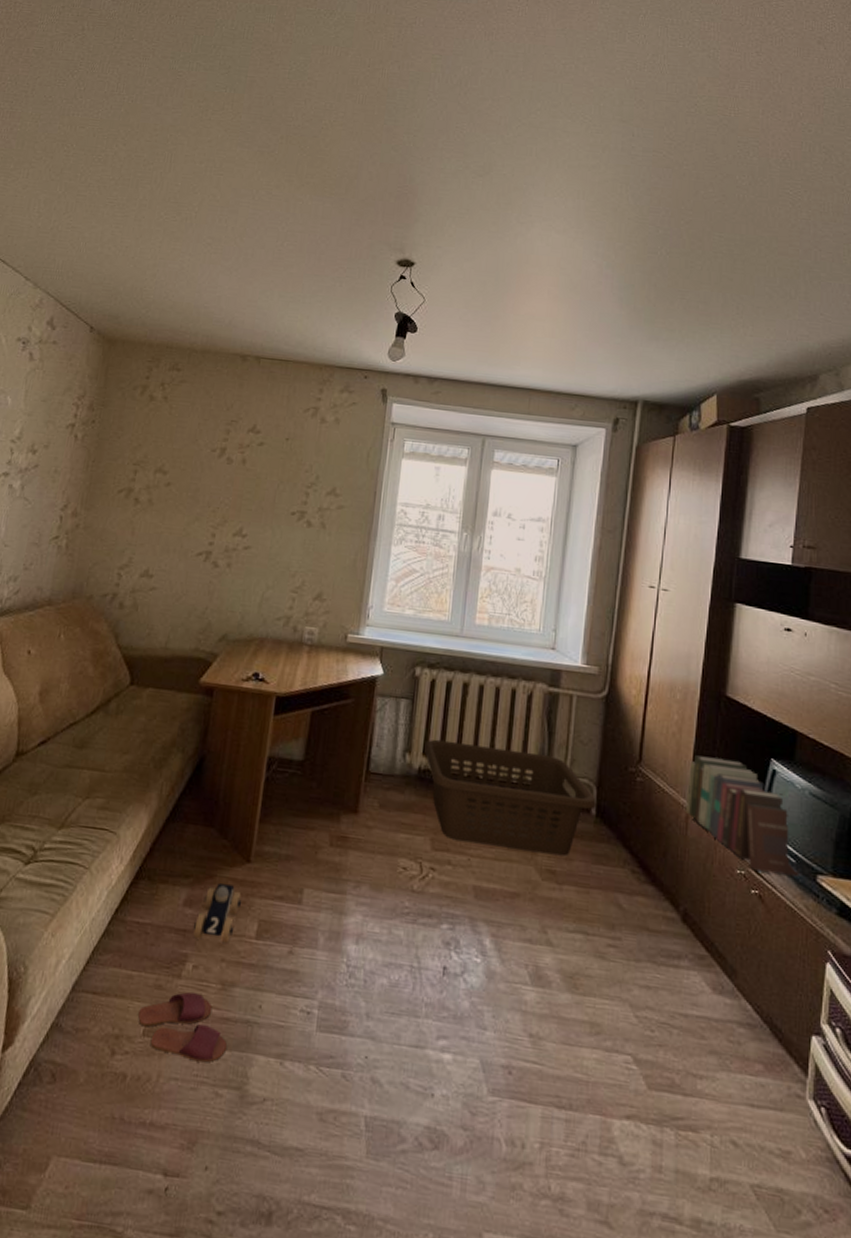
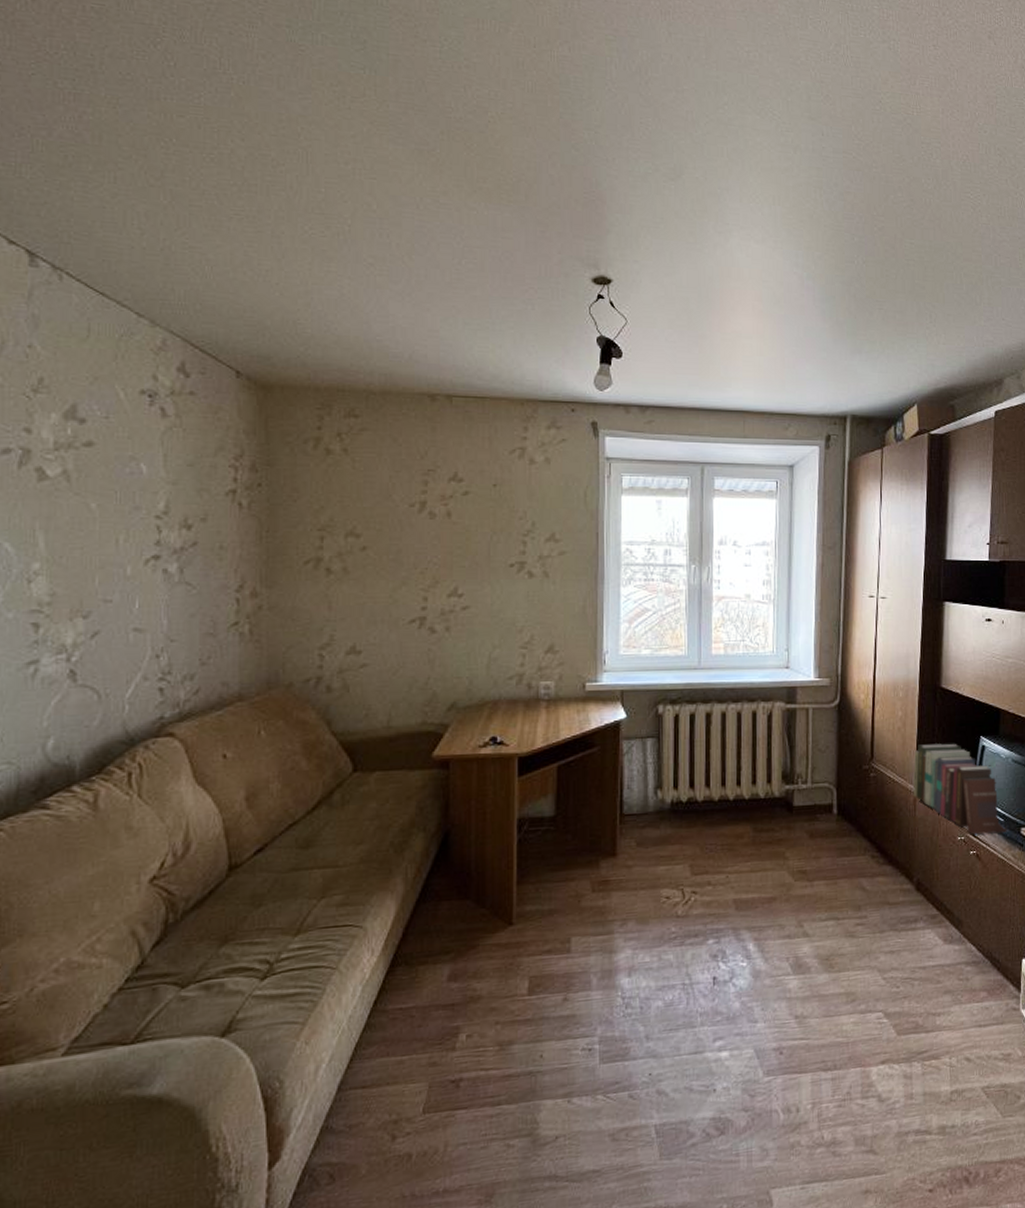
slippers: present [138,991,227,1063] -> none [416,1059,512,1123]
toy car: present [193,883,242,943] -> none [462,950,510,1010]
laundry basket: present [423,739,596,856] -> none [673,767,837,861]

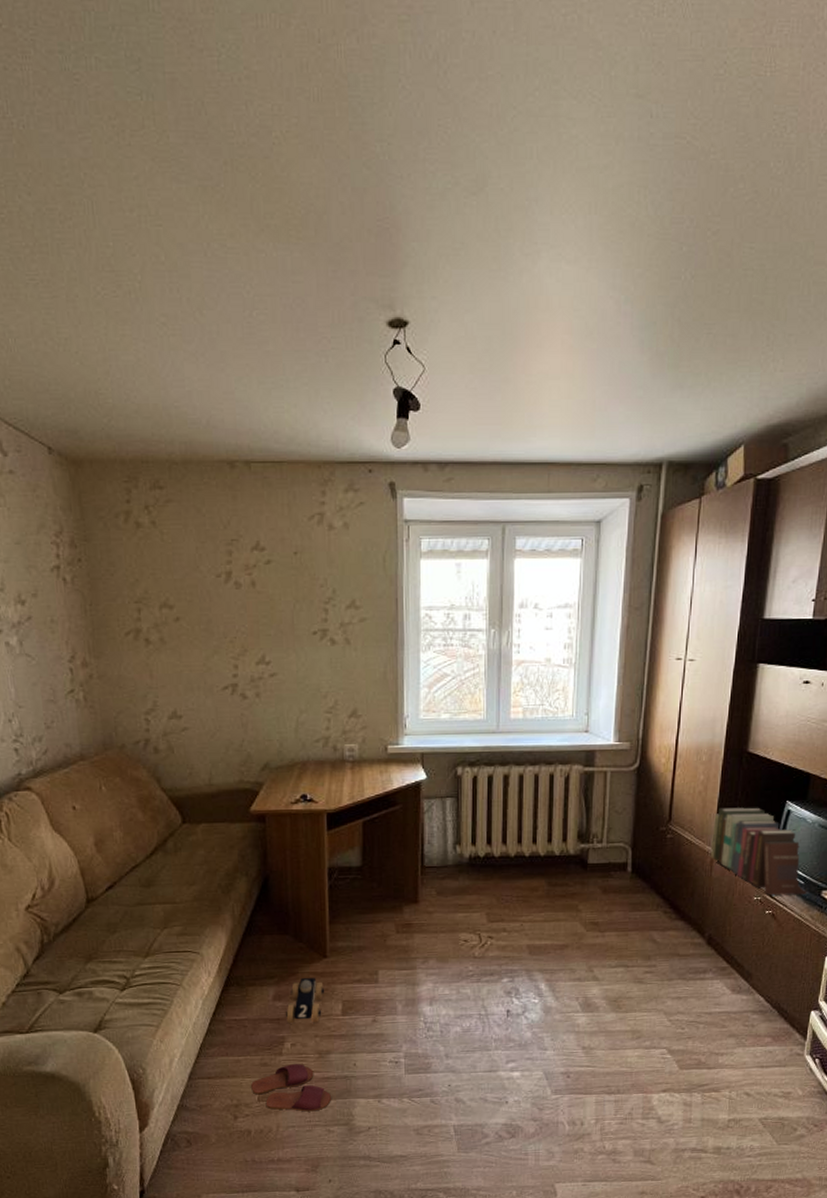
slippers: none [416,1059,512,1123] -> present [251,1063,331,1112]
toy car: none [462,950,510,1010] -> present [286,978,325,1024]

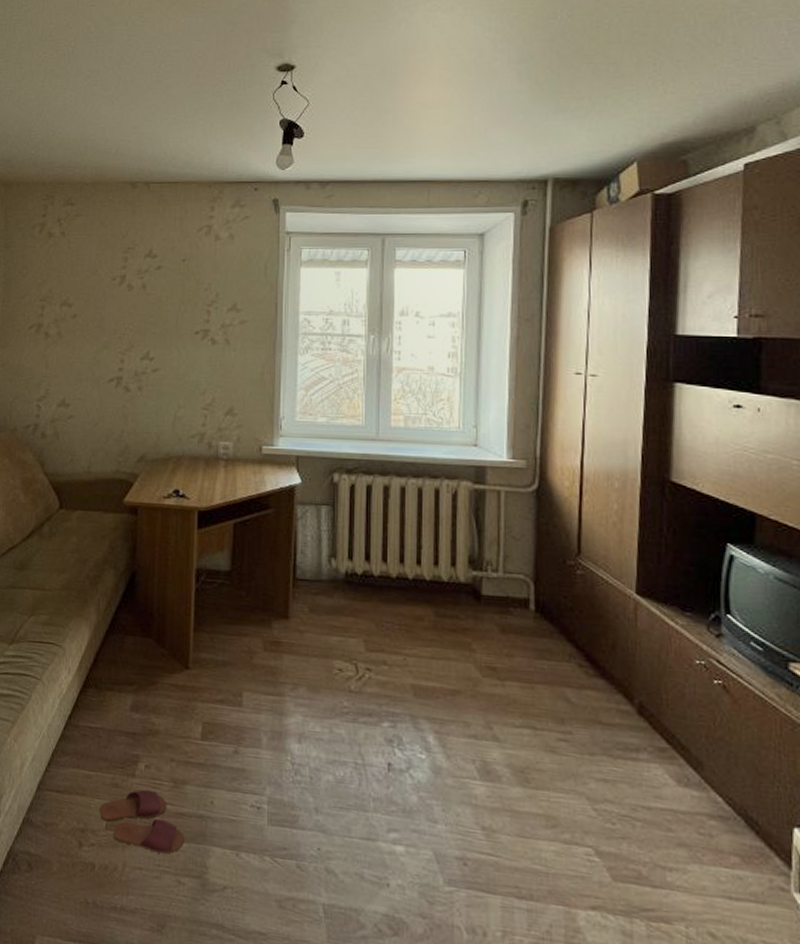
toy car: present [286,978,325,1024] -> none [142,689,185,744]
books: present [710,807,807,896] -> none [632,545,768,665]

